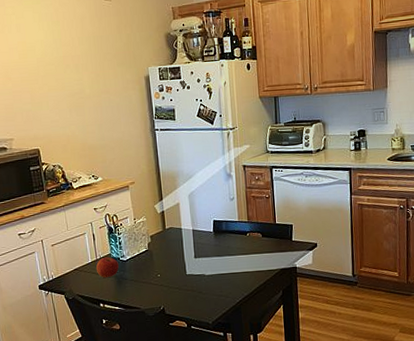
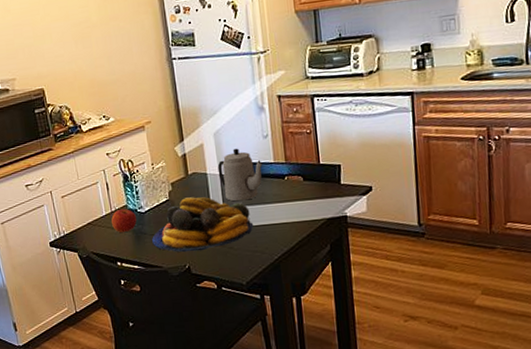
fruit bowl: none [132,248,220,296] -> present [152,197,254,253]
teapot: none [191,208,229,253] -> present [217,148,263,202]

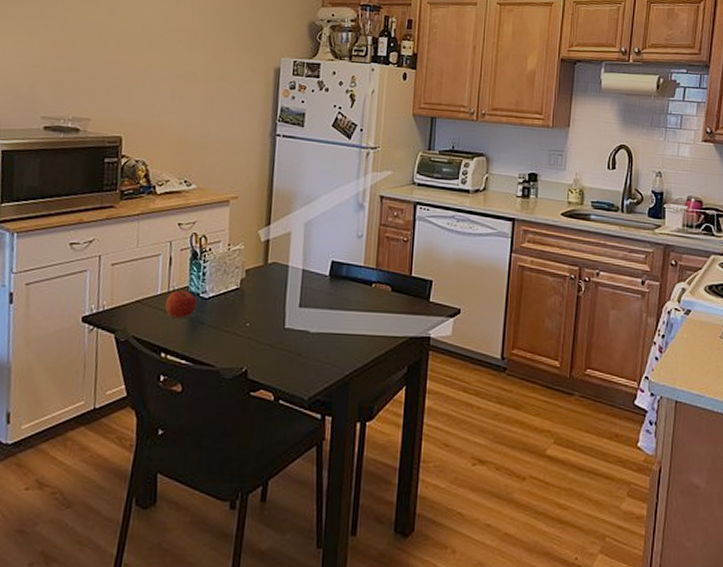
fruit bowl: present [152,197,254,253] -> none [209,289,329,354]
teapot: present [217,148,263,202] -> none [301,243,352,303]

